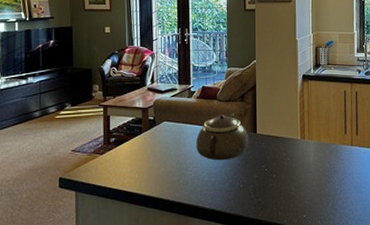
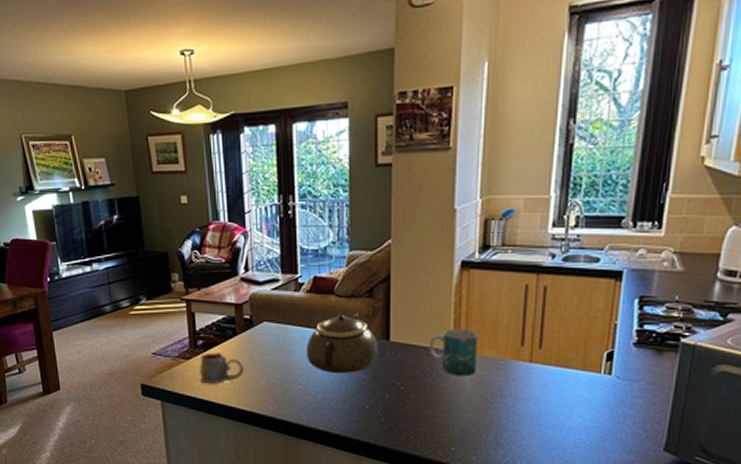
mug: none [110,148,147,174] -> present [199,352,244,383]
mug: none [284,122,317,159] -> present [429,328,479,377]

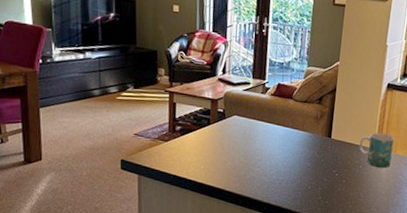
mug: present [199,352,244,383] -> none [175,137,214,163]
teapot: present [307,313,379,374] -> none [266,115,323,161]

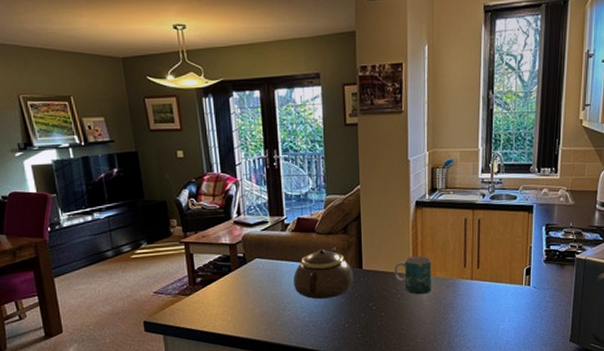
teapot: none [266,115,323,161] -> present [293,247,354,300]

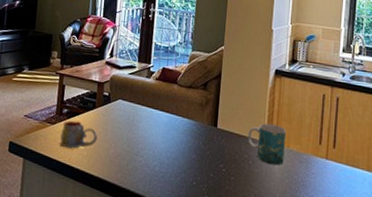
mug: none [198,288,239,316] -> present [59,120,98,148]
teapot: present [293,247,354,300] -> none [149,101,208,152]

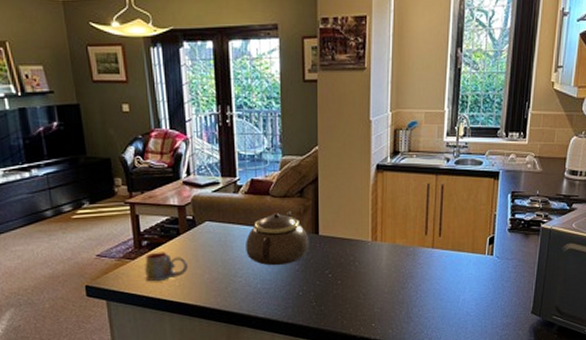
teapot: none [149,101,208,152] -> present [246,211,309,266]
mug: present [247,123,287,166] -> none [351,221,392,263]

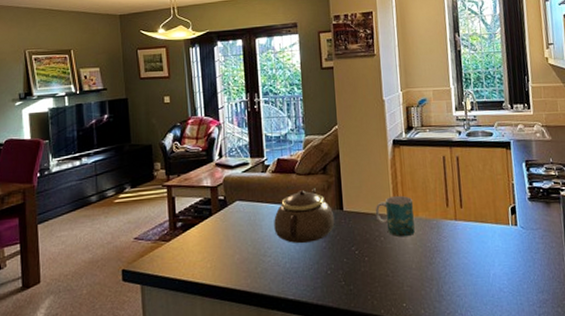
mug: present [144,252,188,281] -> none [179,232,219,263]
mug: none [351,221,392,263] -> present [375,195,415,237]

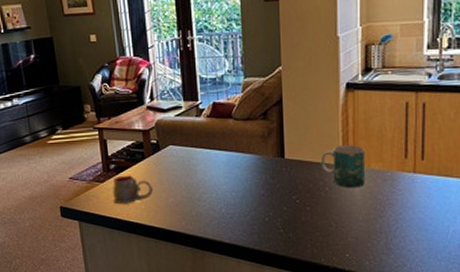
mug: none [179,232,219,263] -> present [112,175,153,203]
teapot: present [274,188,335,244] -> none [209,134,275,190]

